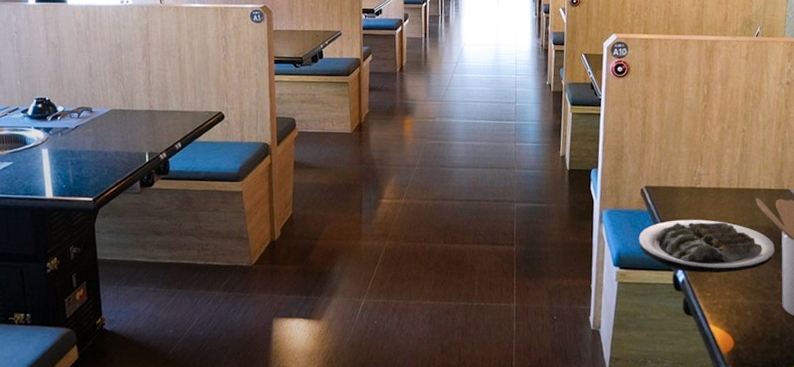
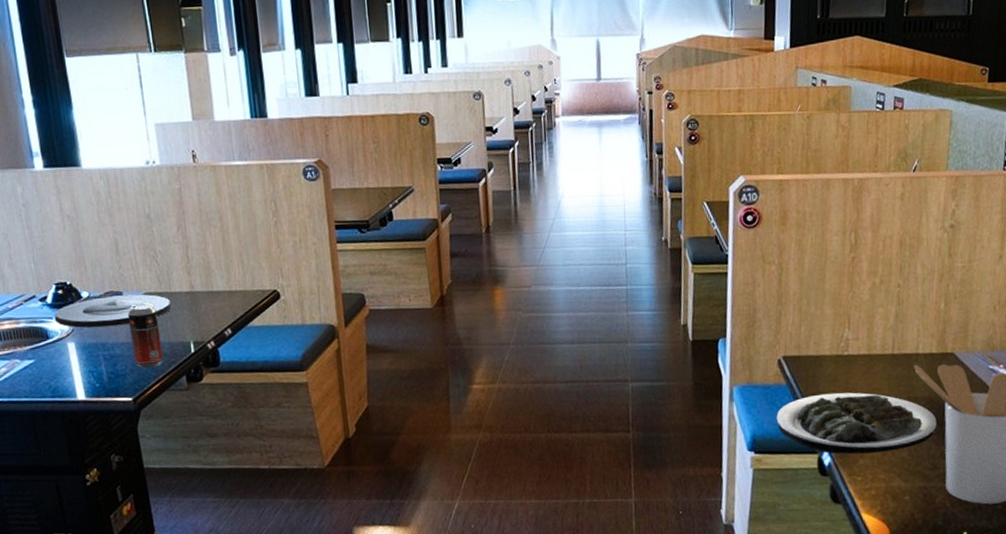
plate: none [33,110,132,137] -> present [54,294,171,328]
beverage can: none [94,119,122,173] -> present [127,303,164,369]

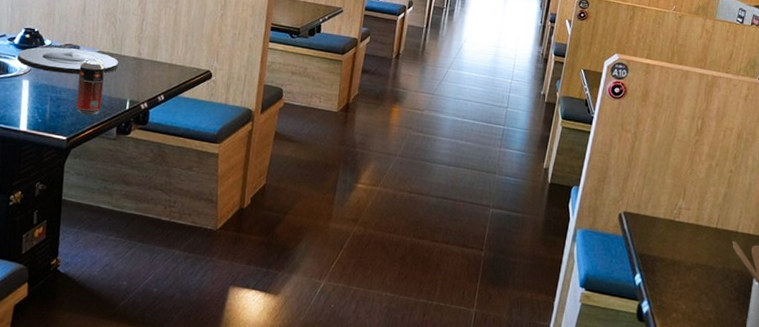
plate: present [776,392,937,454] -> none [609,250,744,311]

